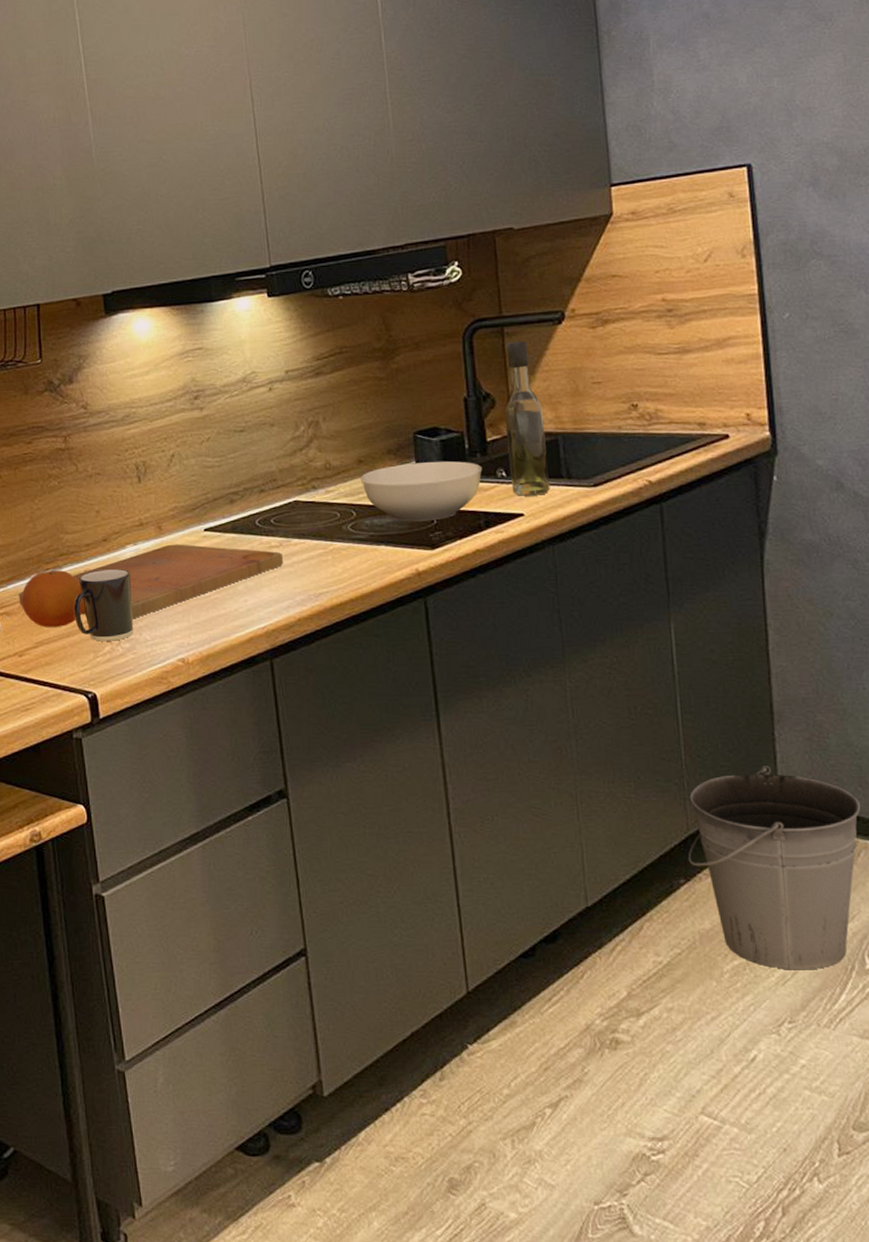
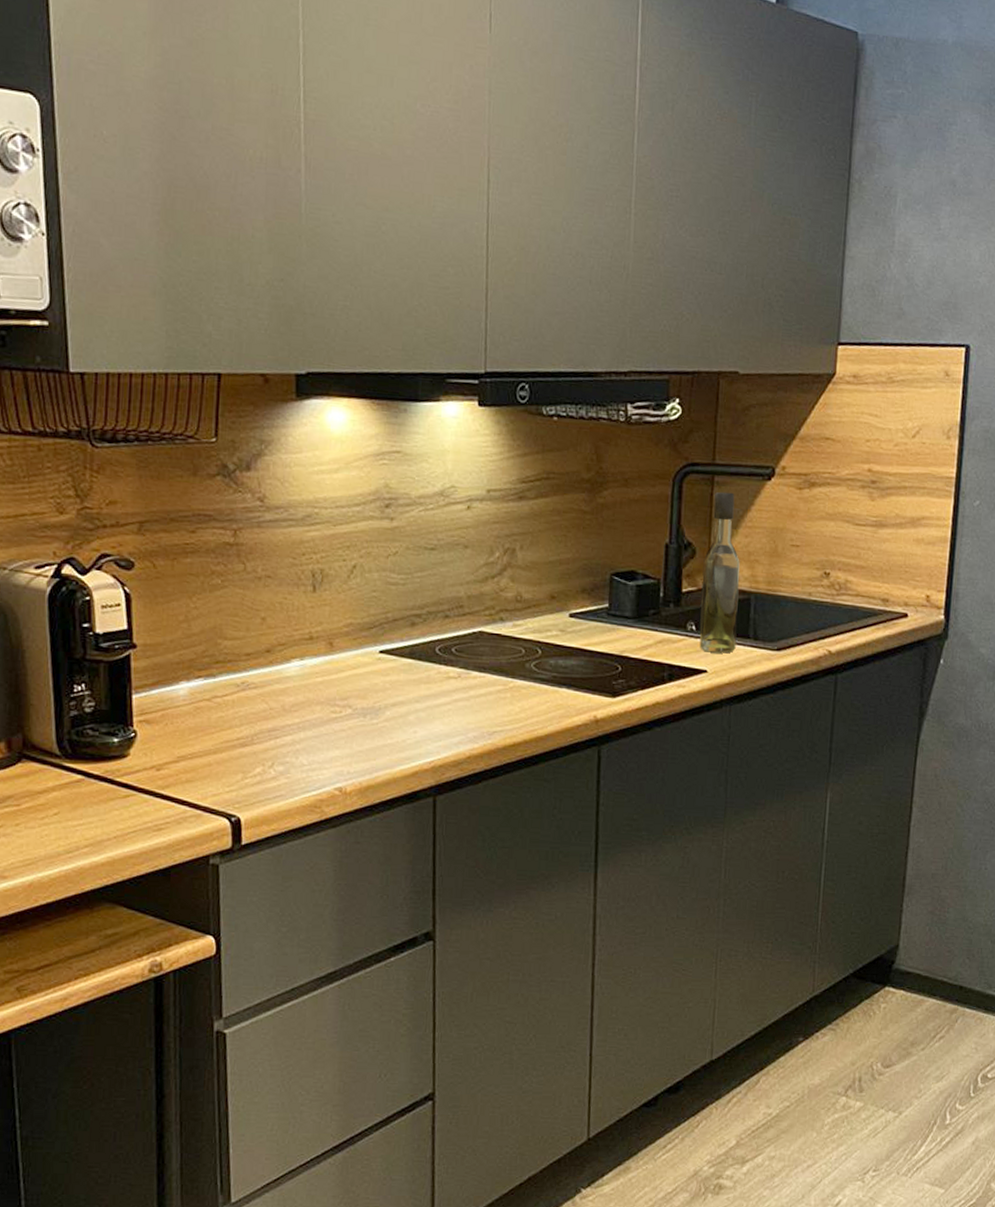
cutting board: present [19,544,284,619] -> none [162,663,461,741]
fruit: present [21,569,85,627] -> none [165,677,238,742]
mug: present [74,568,133,642] -> none [225,683,294,763]
bowl: present [360,461,483,522] -> none [550,605,674,668]
bucket: present [688,766,860,970] -> none [809,935,965,1124]

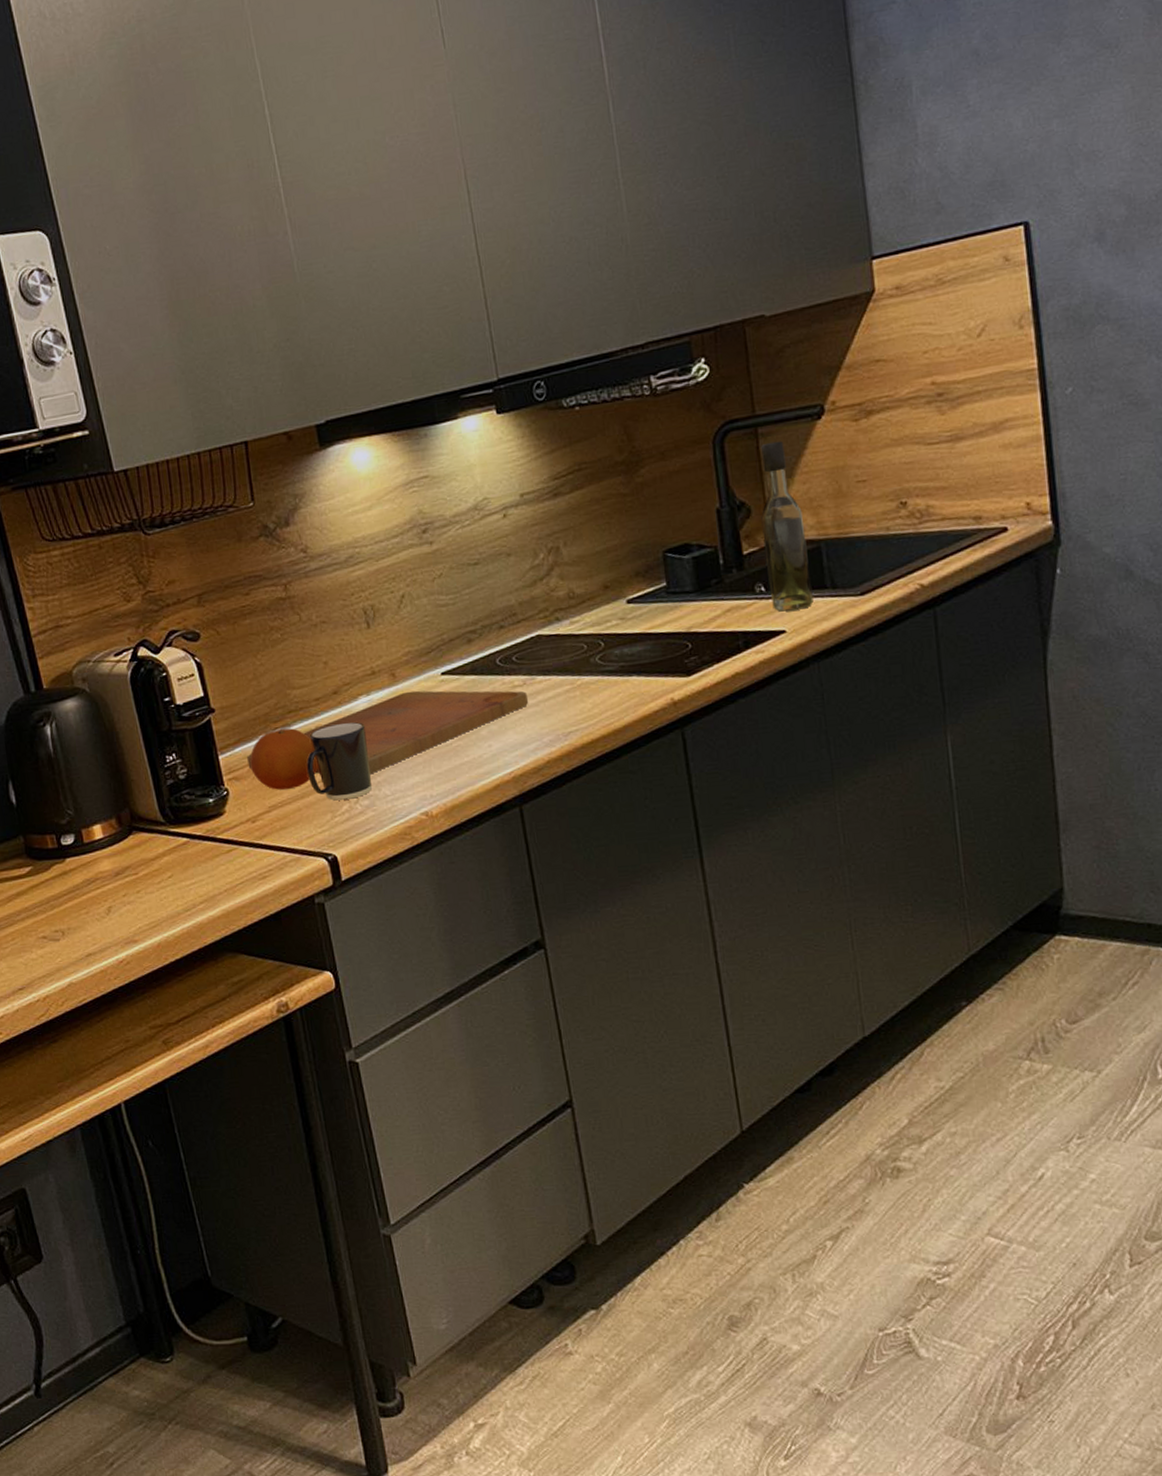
cutting board: none [162,663,461,741] -> present [247,690,529,775]
fruit: none [165,677,238,742] -> present [250,728,319,790]
mug: none [225,683,294,763] -> present [306,721,372,801]

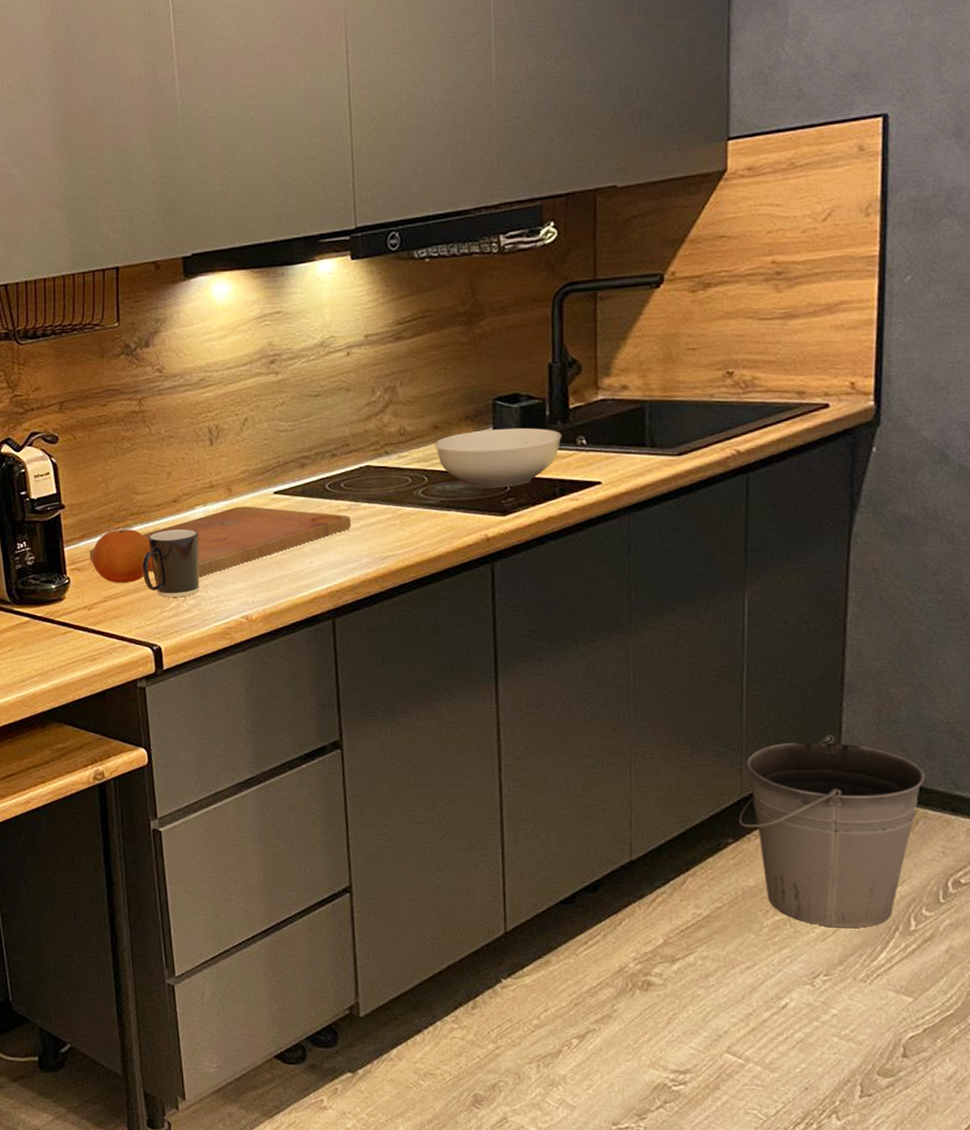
bowl: none [607,578,739,649] -> present [434,427,562,488]
bottle: present [761,440,814,612] -> none [590,305,632,464]
bucket: none [969,878,1152,1086] -> present [738,735,924,929]

